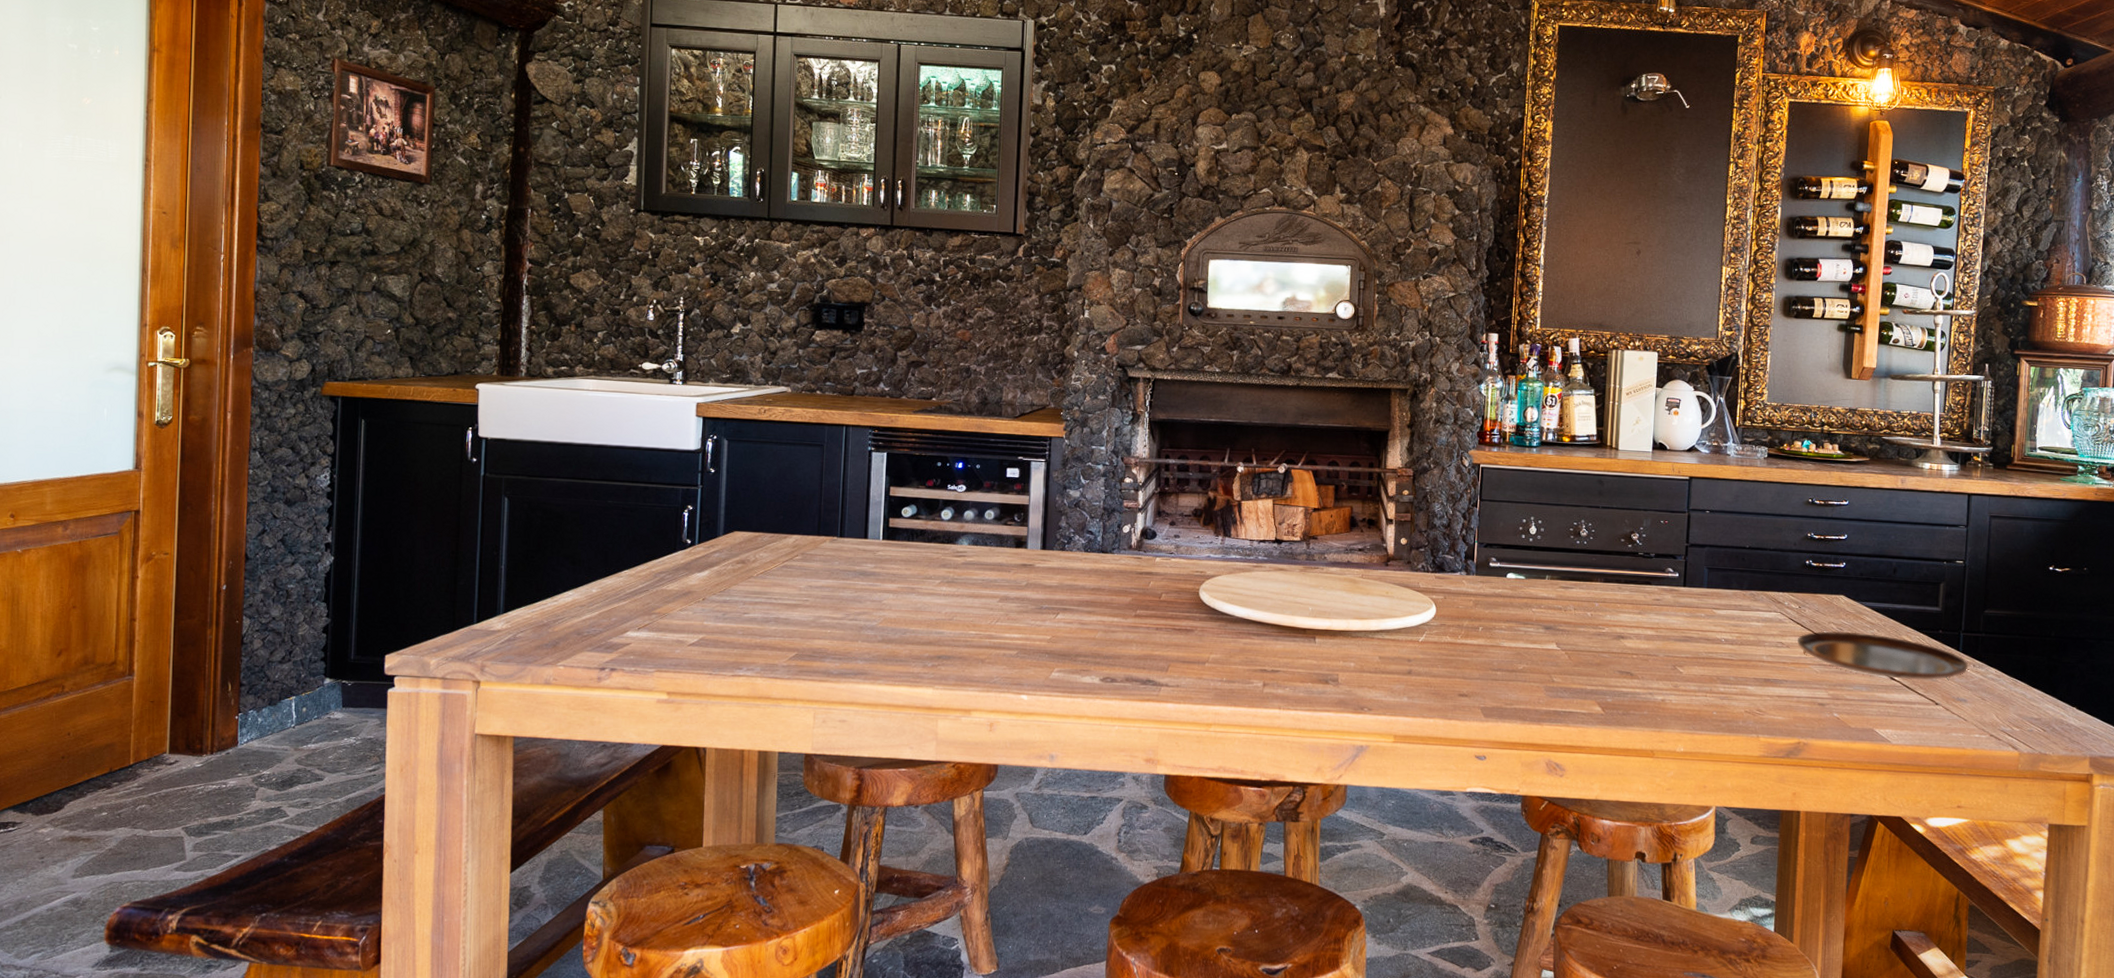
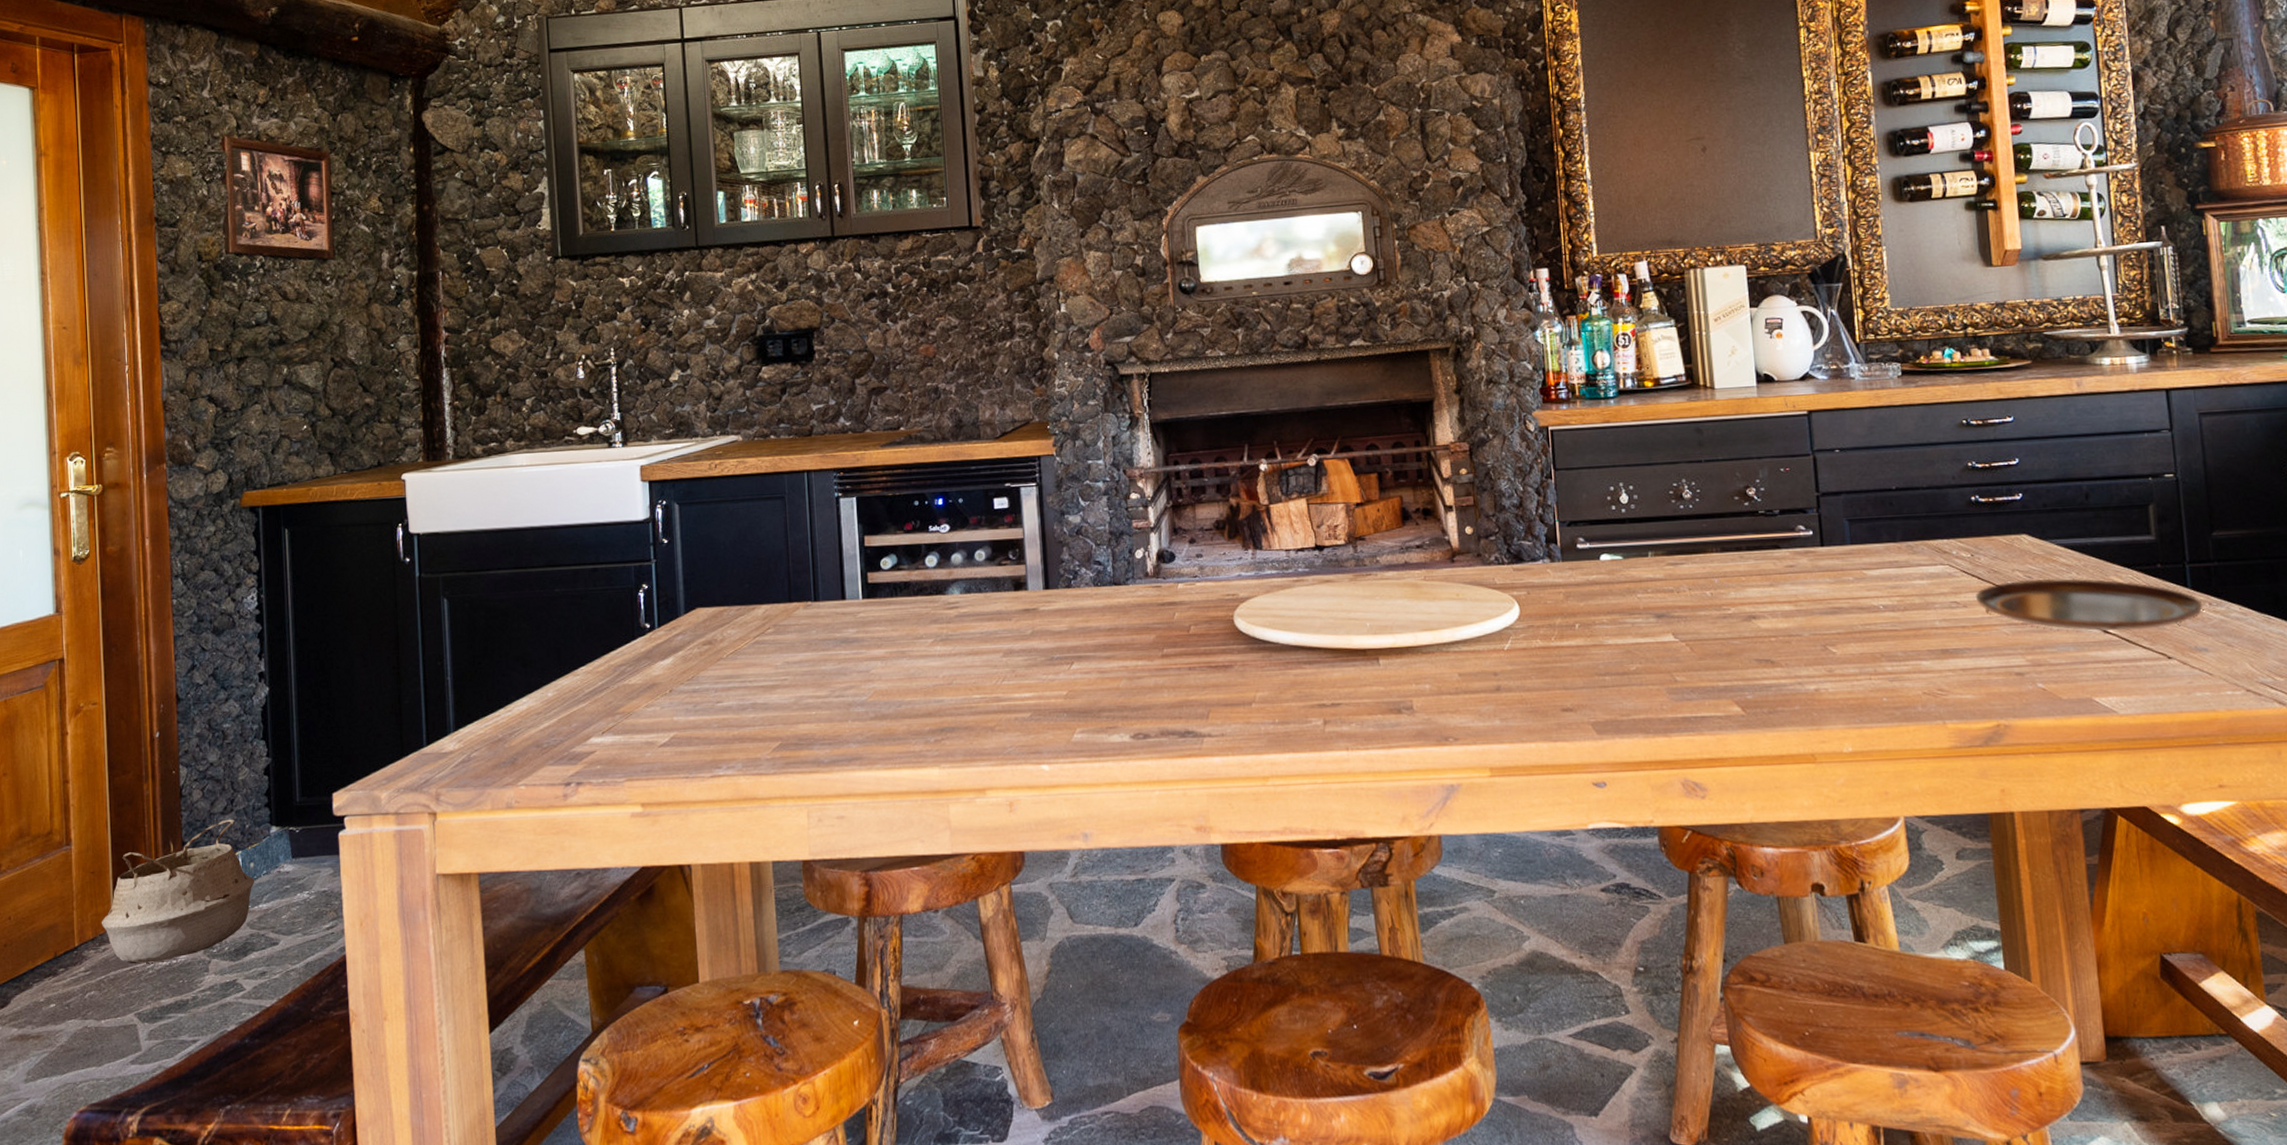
woven basket: none [156,668,306,786] -> present [101,819,255,963]

